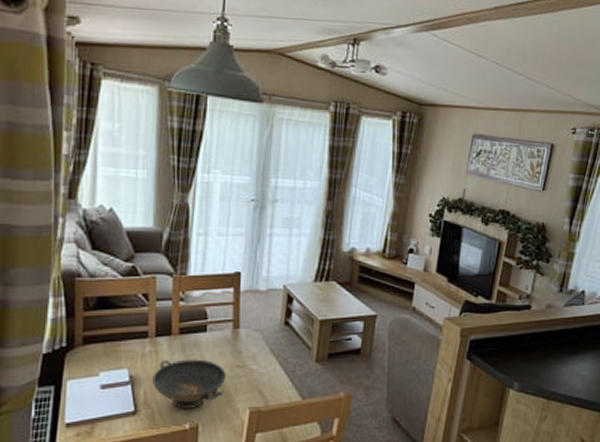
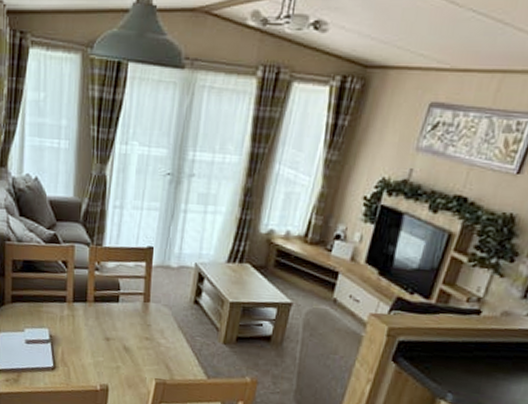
decorative bowl: present [152,359,226,410] -> none [69,324,135,373]

